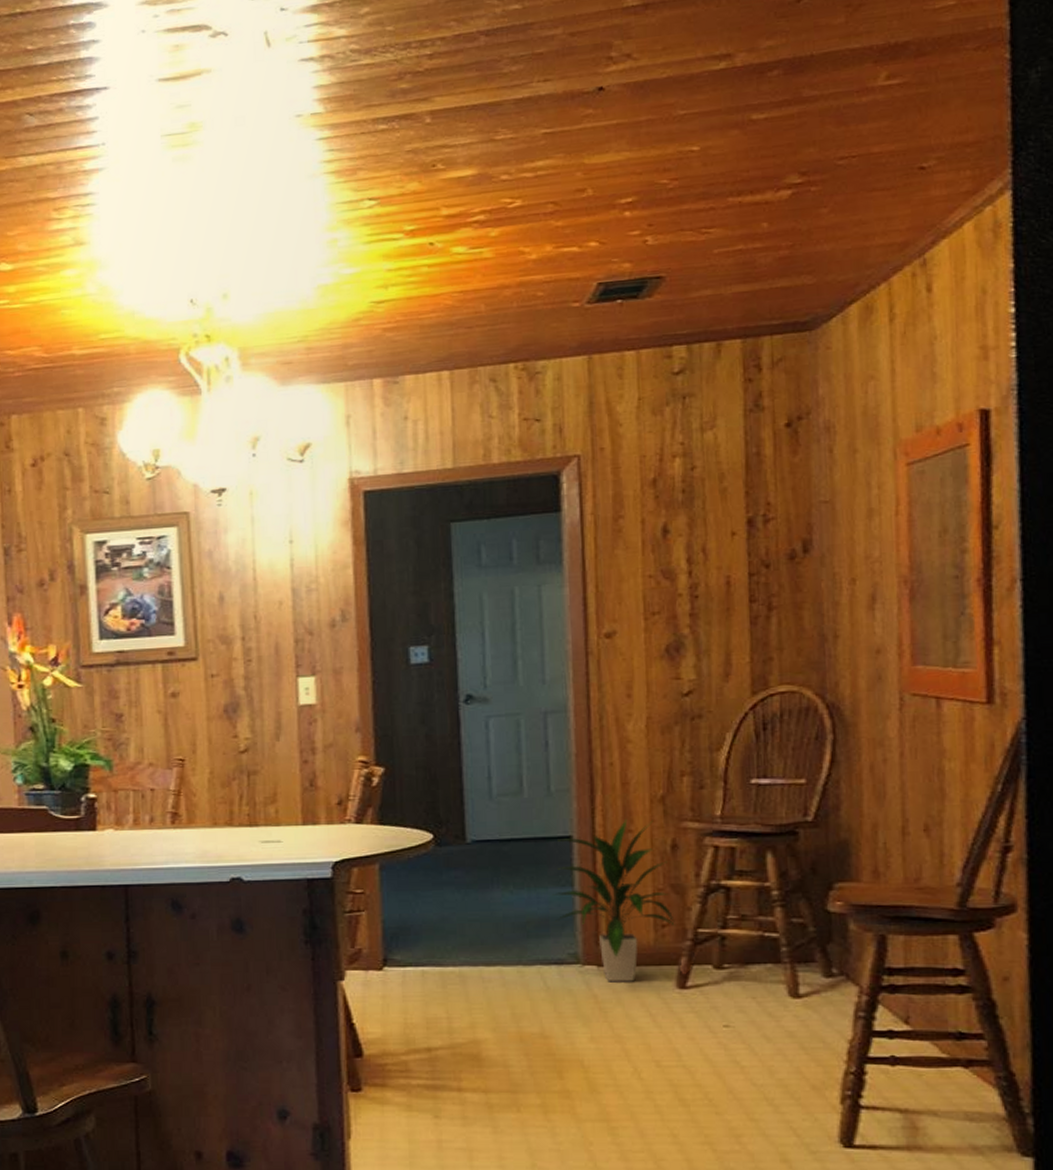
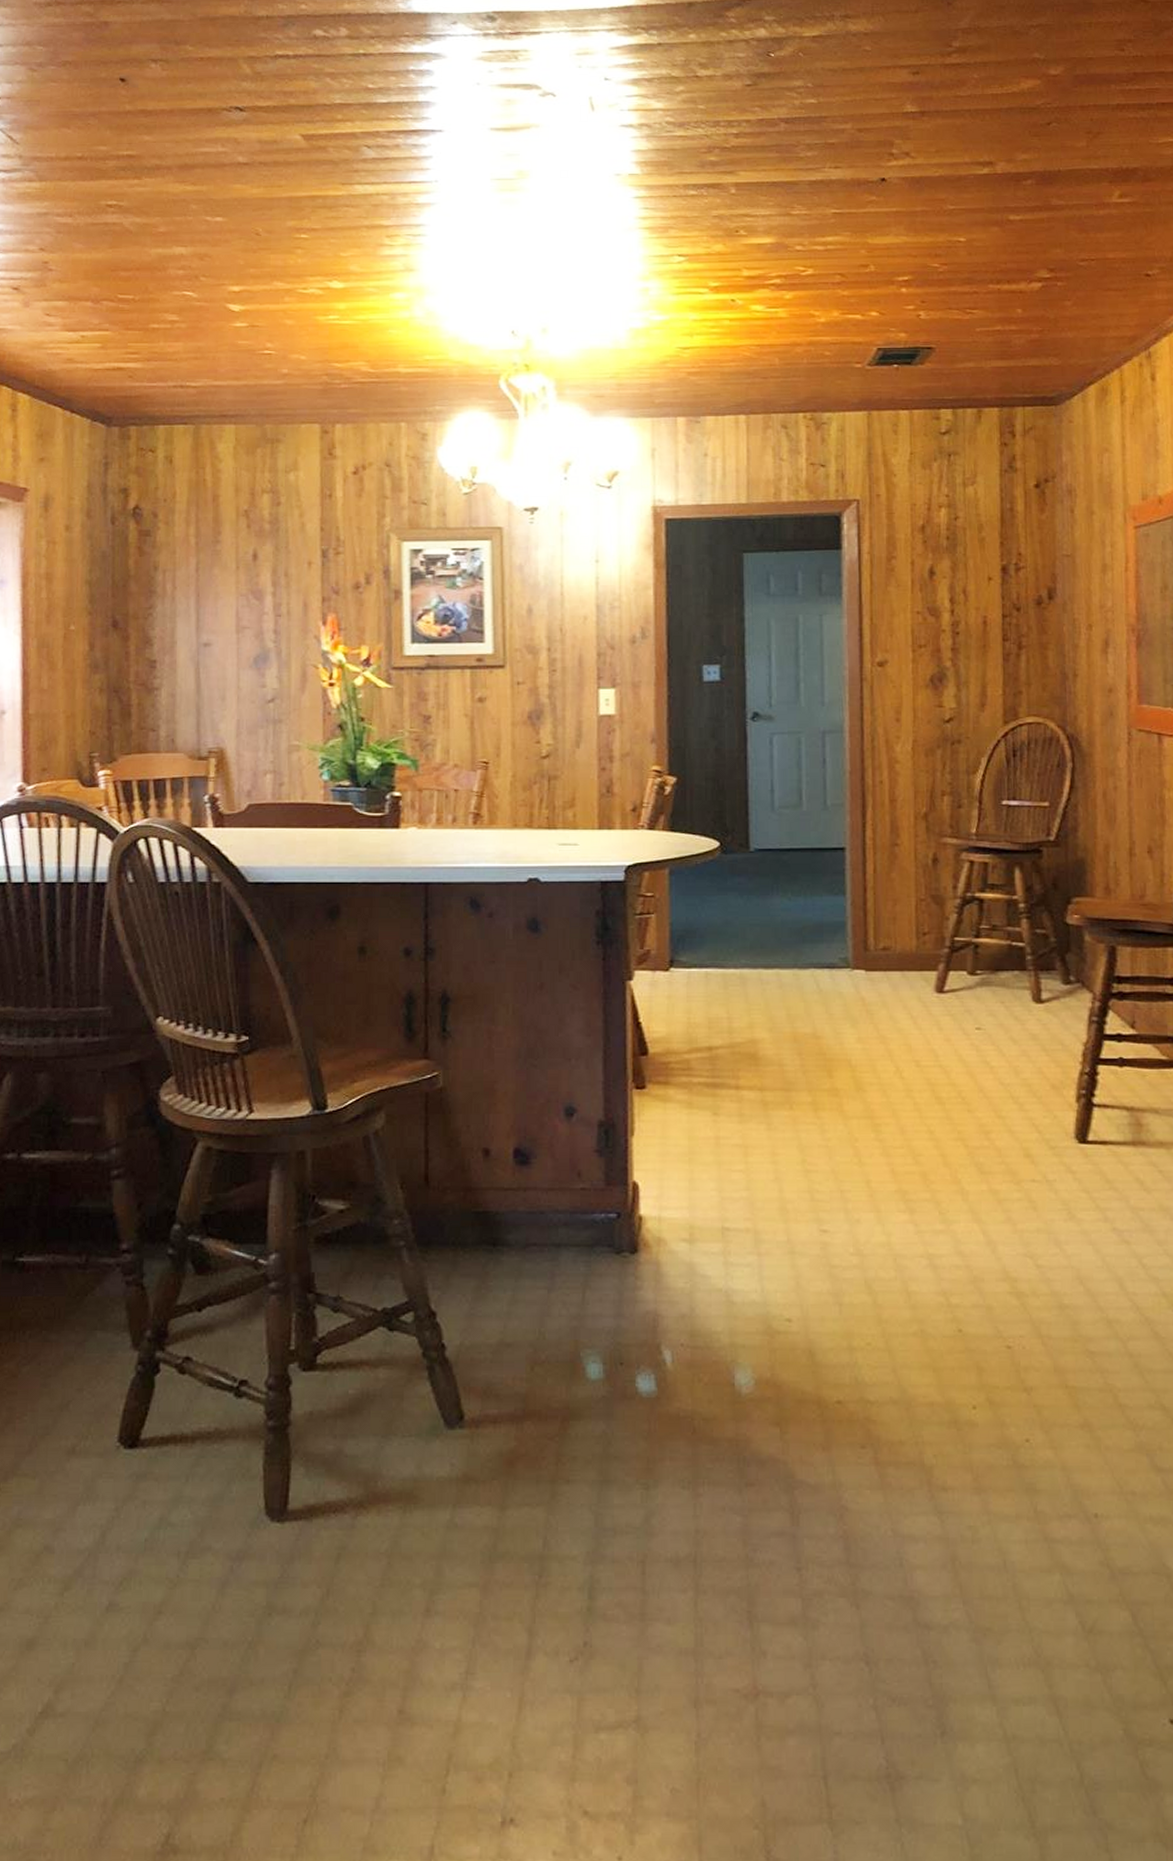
indoor plant: present [553,819,677,982] -> none [827,834,936,986]

